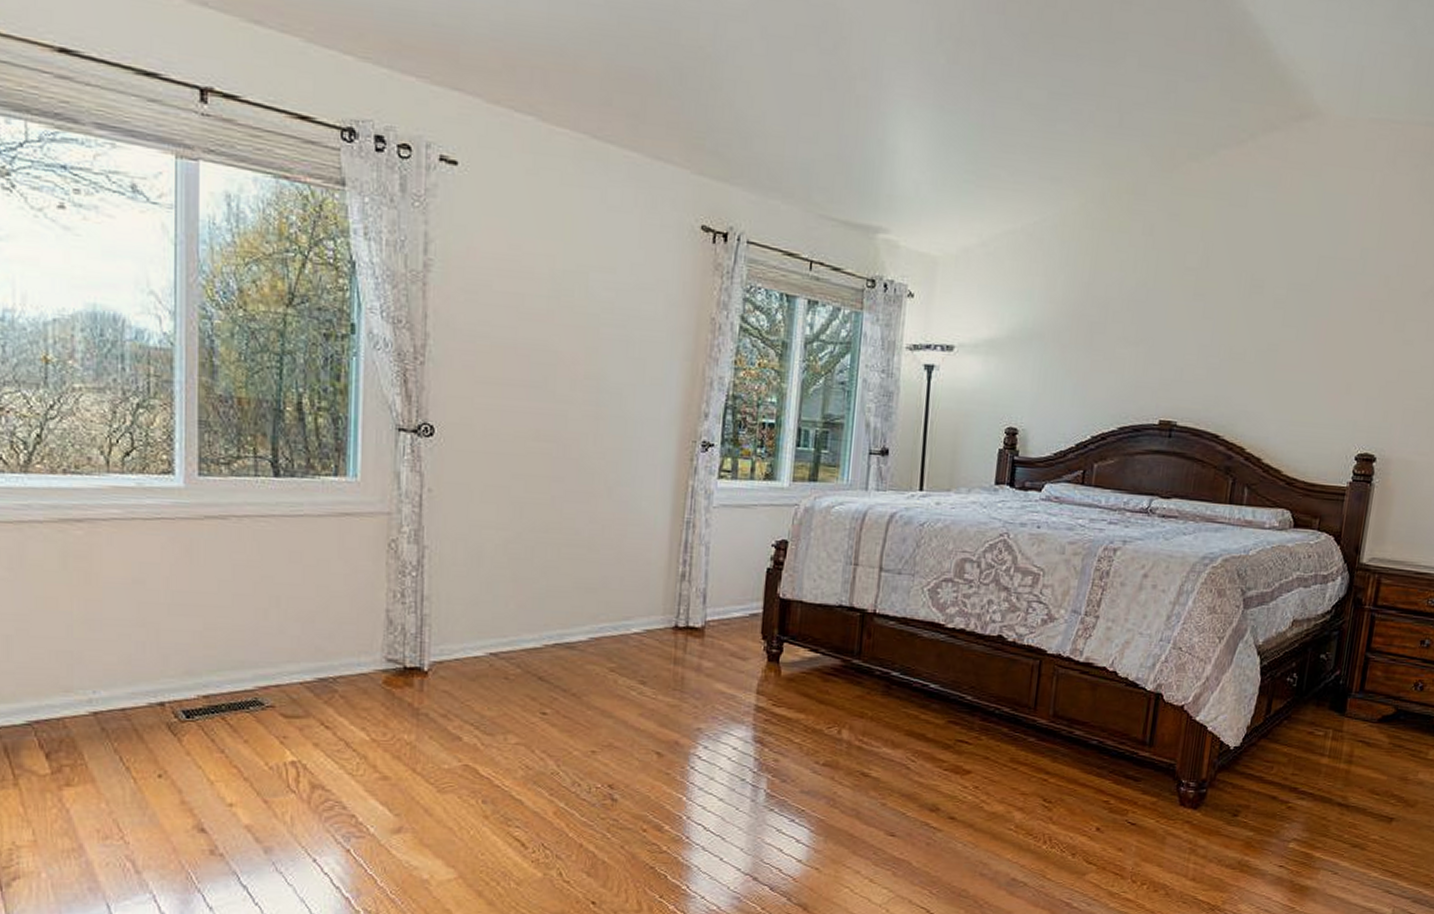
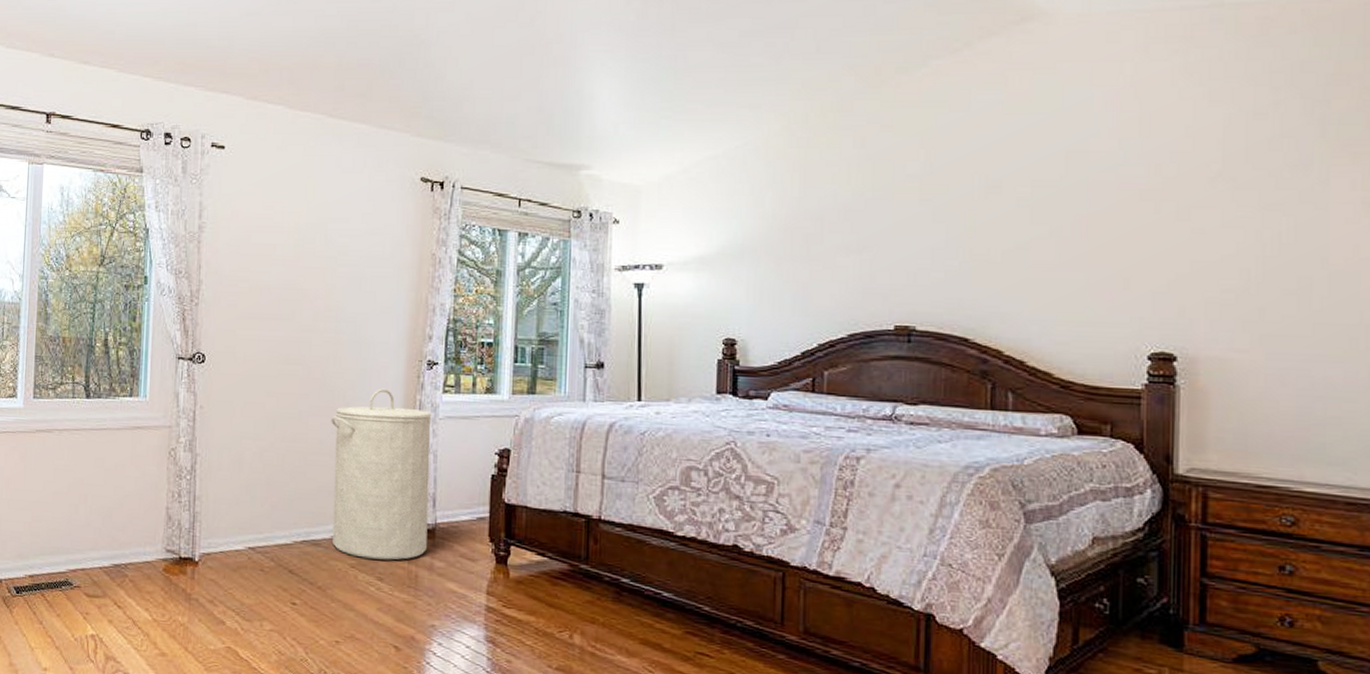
laundry hamper: none [589,471,705,662] -> present [331,388,432,560]

